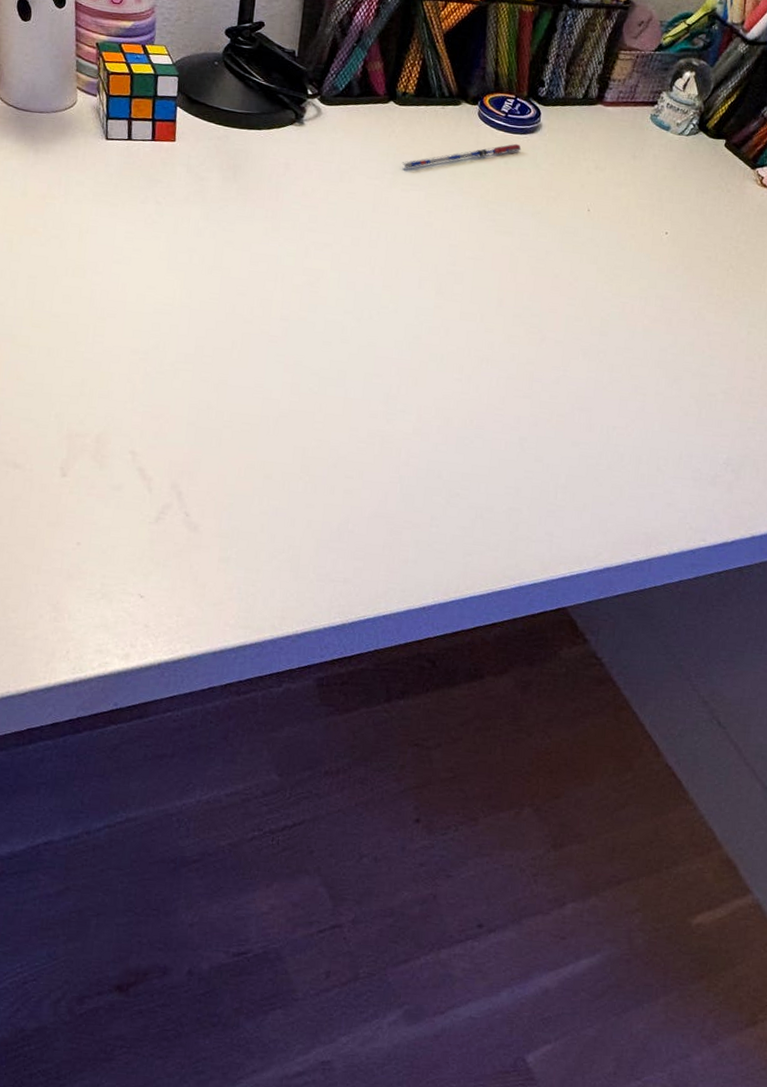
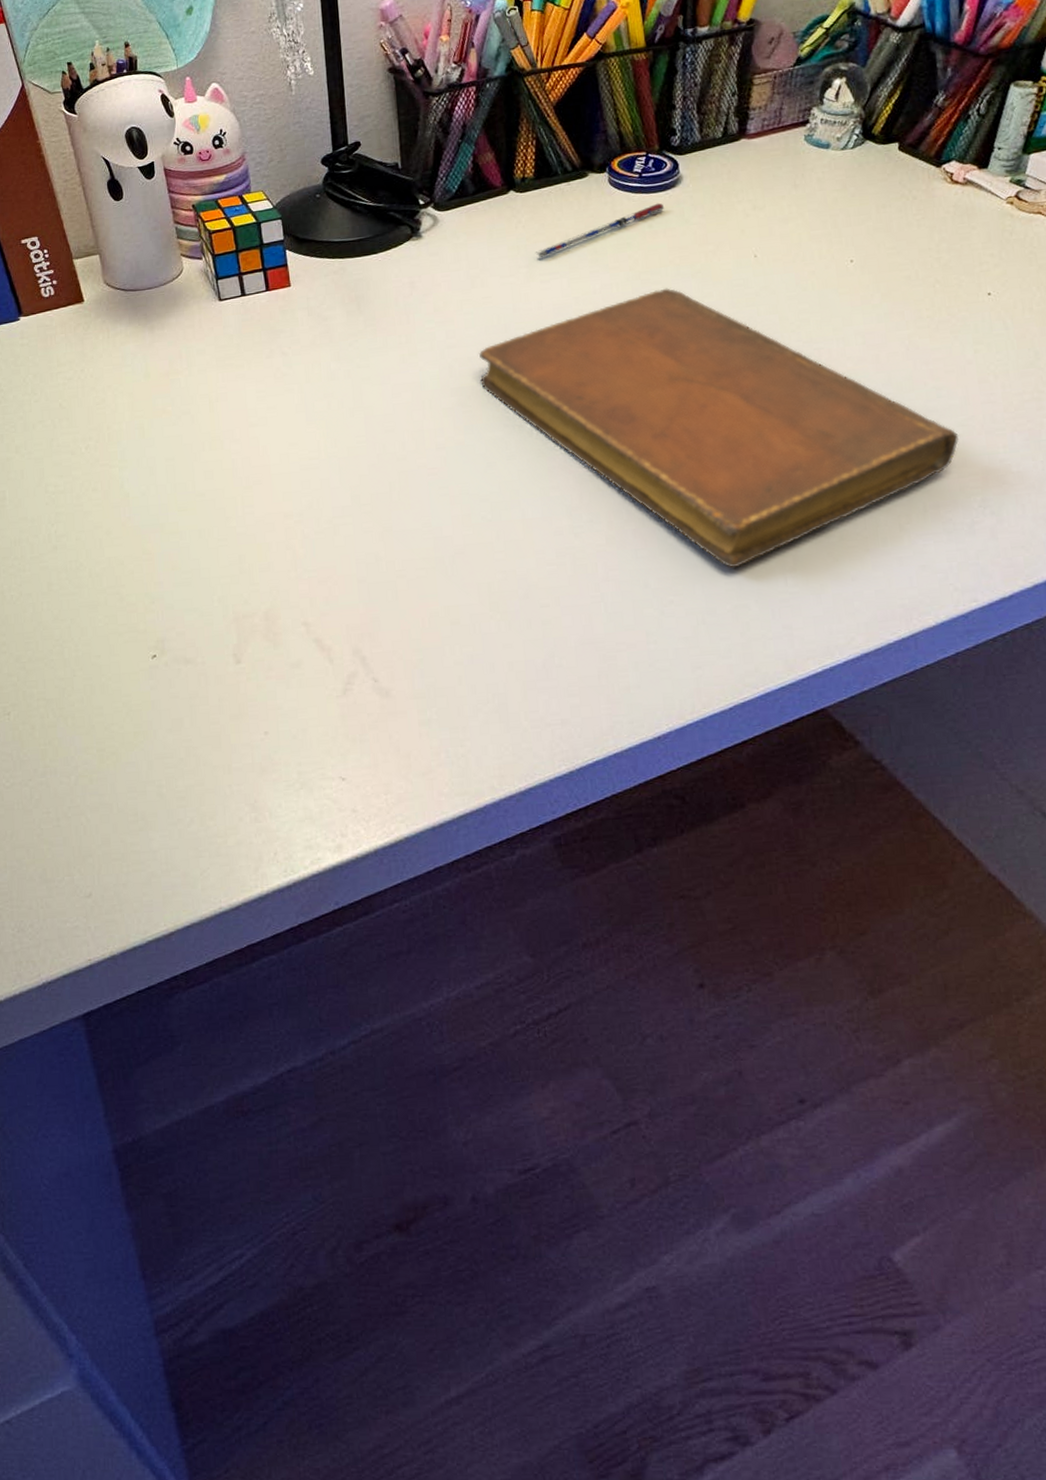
notebook: none [331,220,721,475] -> present [478,288,959,567]

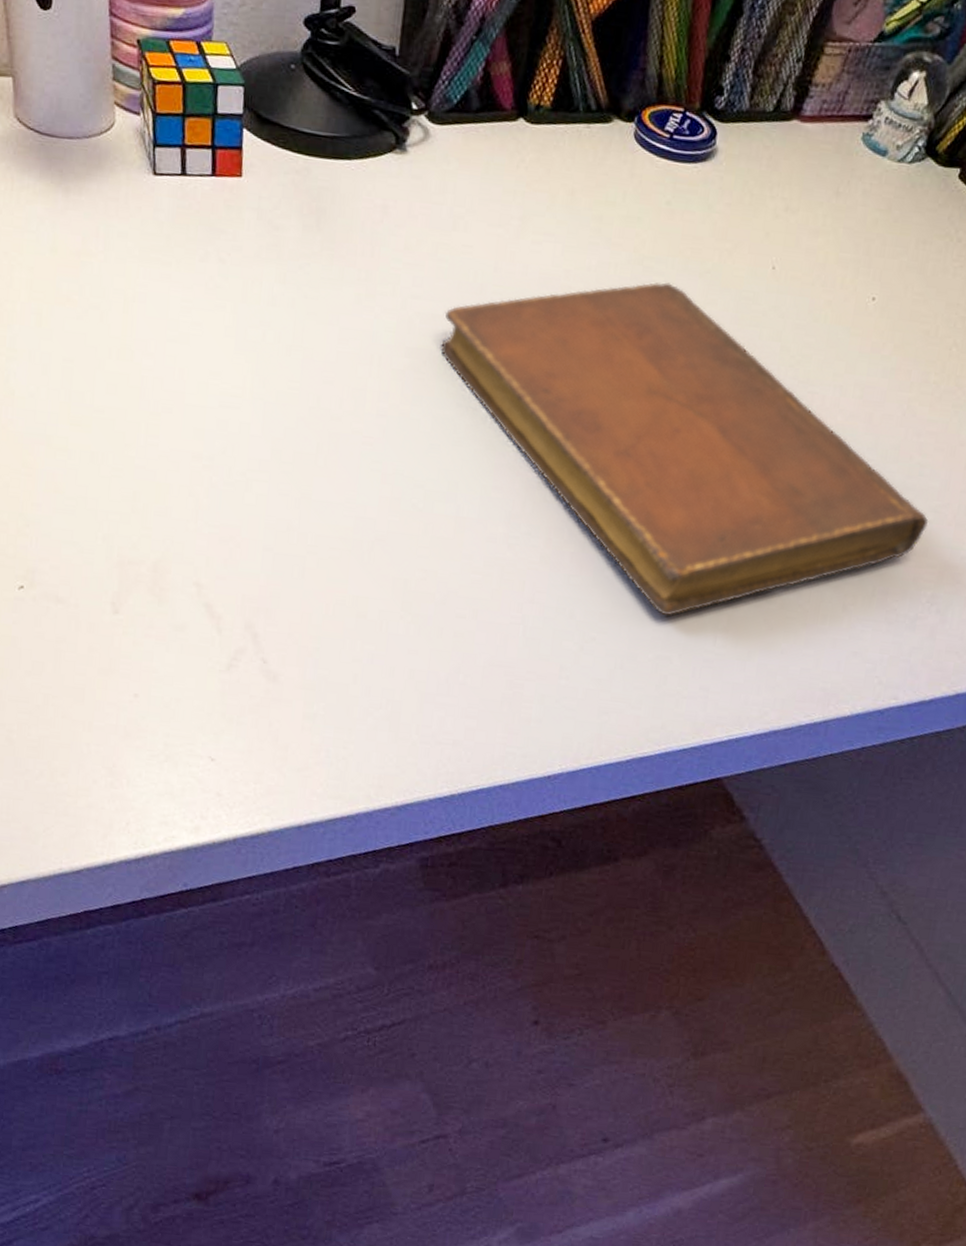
pen: present [536,203,665,259] -> none [534,176,689,214]

